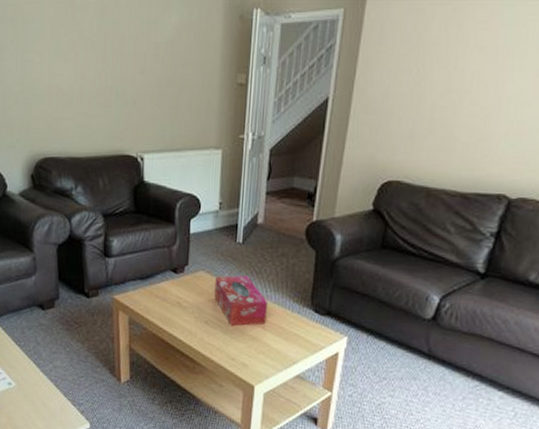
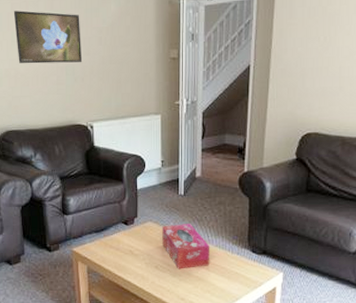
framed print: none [58,17,136,82] -> present [13,10,83,64]

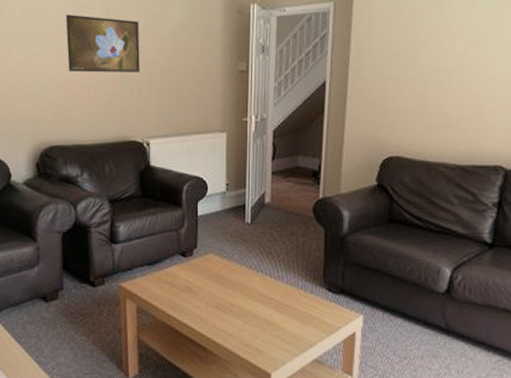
tissue box: present [162,224,210,269] -> none [225,256,280,310]

